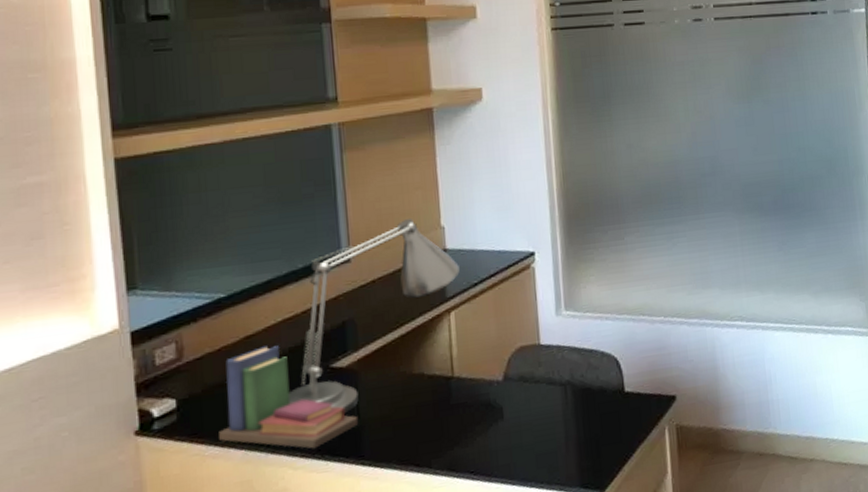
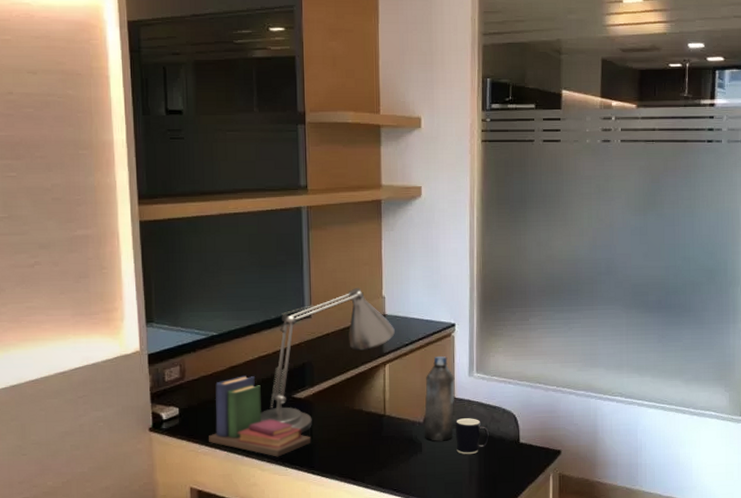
water bottle: none [502,293,542,403] -> present [424,355,455,441]
mug: none [543,367,587,416] -> present [456,418,489,455]

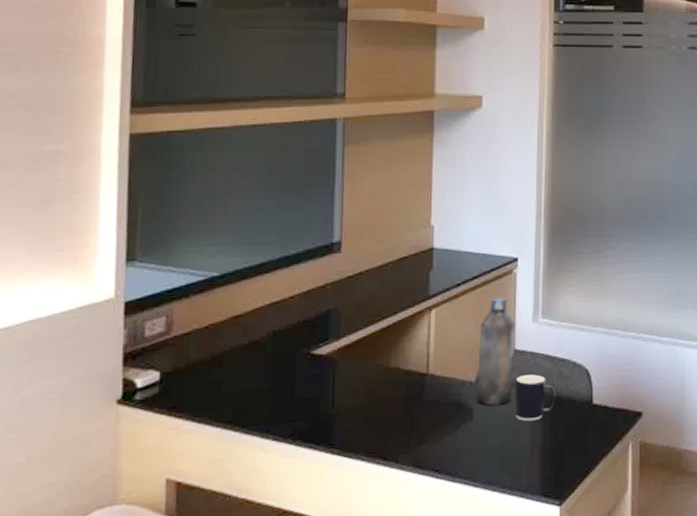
book: present [209,375,312,457] -> none [197,327,333,433]
desk lamp: present [260,288,395,434] -> none [268,216,444,401]

